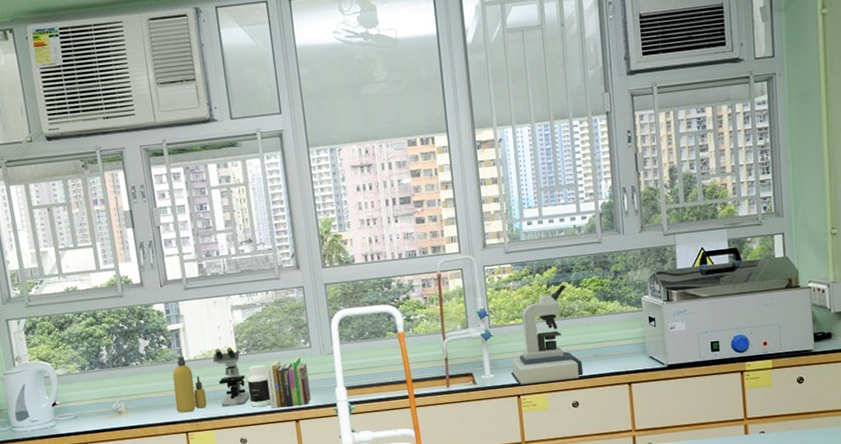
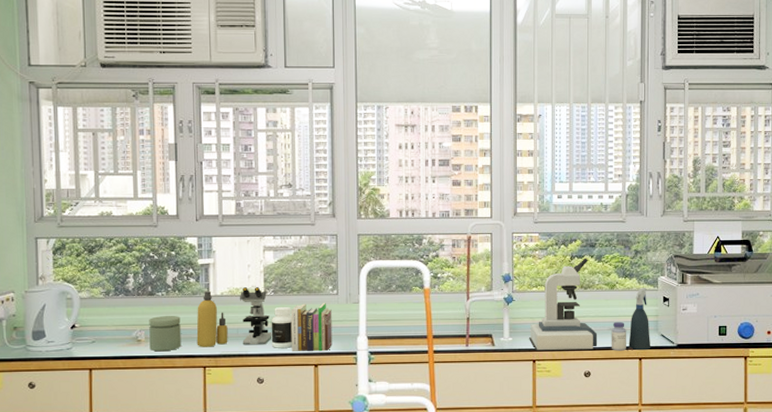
jar: none [126,384,162,421] -> present [149,316,181,352]
medicine bottle: none [596,347,622,378] -> present [611,321,634,351]
spray bottle: none [616,309,641,376] -> present [628,288,651,351]

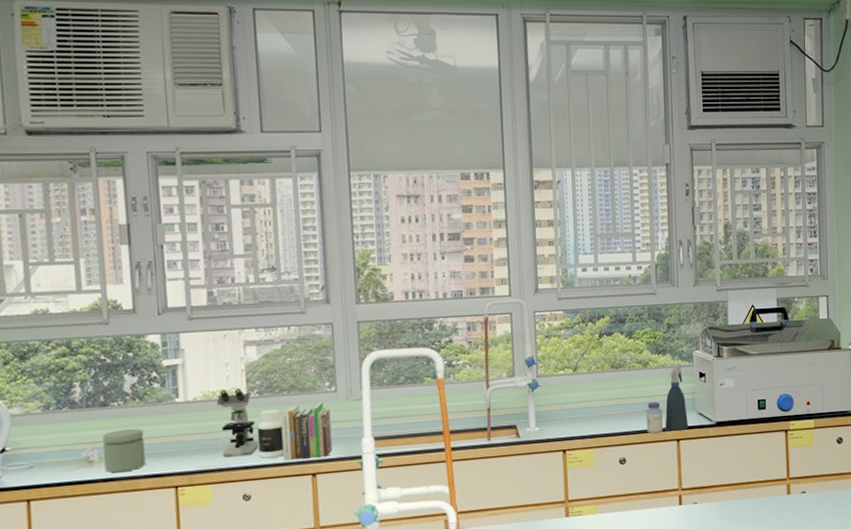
bottle: present [196,291,228,347] -> none [164,397,205,464]
microscope: present [529,257,598,352] -> none [558,335,632,441]

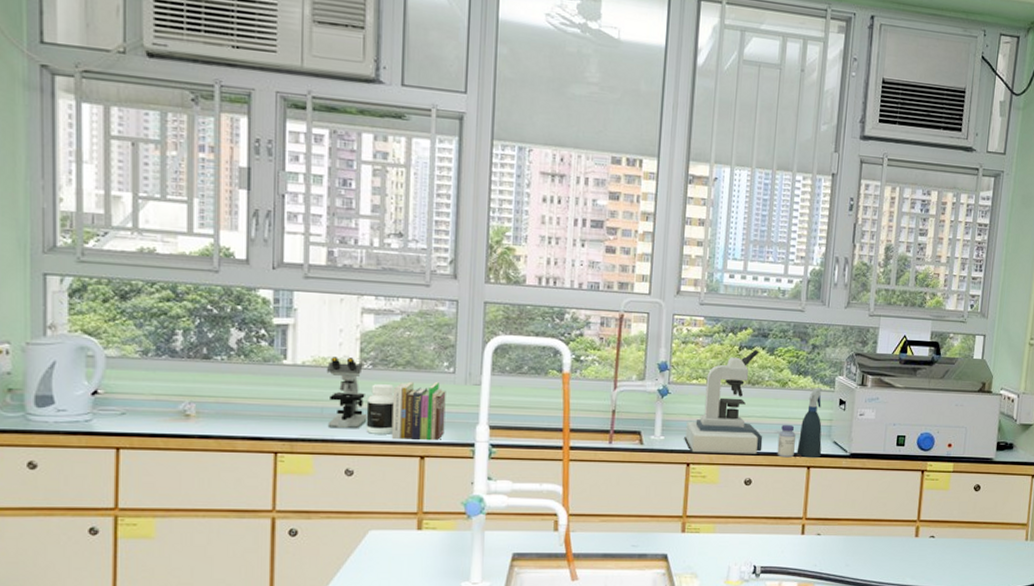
jar: present [102,429,146,473] -> none [202,386,246,431]
microscope: none [558,335,632,441] -> present [684,349,763,456]

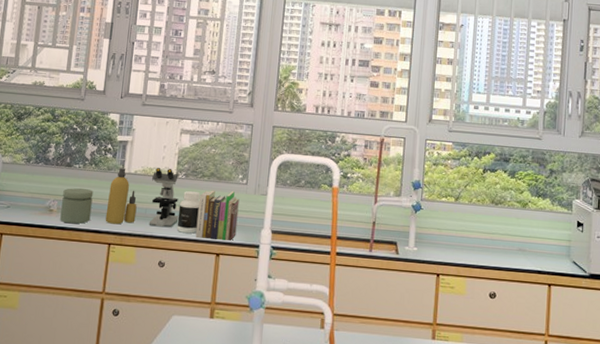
jar: none [202,386,246,431] -> present [60,188,94,224]
bottle: none [266,359,309,429] -> present [105,168,137,225]
microscope: present [684,349,763,456] -> none [434,172,506,271]
medicine bottle: present [777,424,802,458] -> none [519,242,543,276]
spray bottle: present [796,388,822,458] -> none [538,209,562,277]

